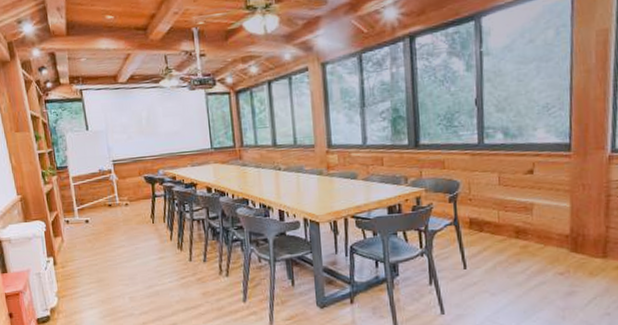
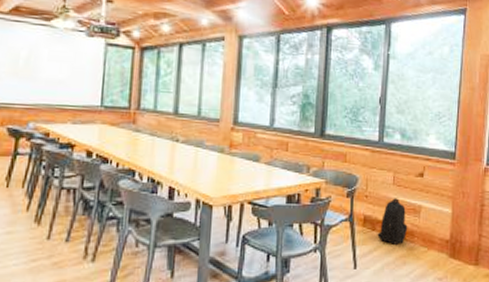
backpack: none [485,198,520,244] -> present [377,198,408,245]

